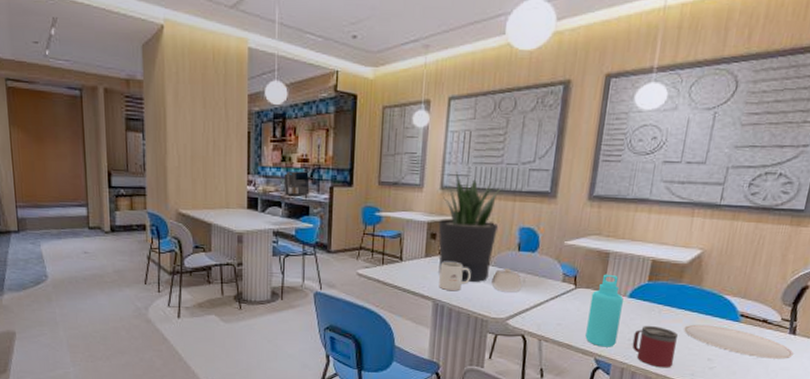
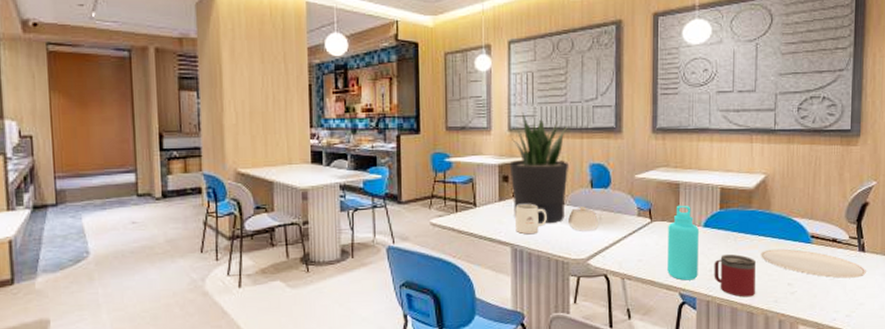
coffee machine: present [283,171,310,196] -> none [348,121,376,147]

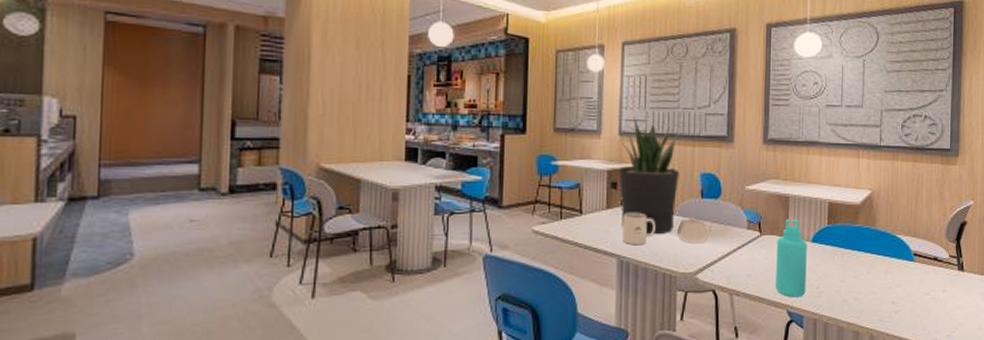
beverage cup: present [714,253,756,297] -> none [821,270,861,316]
plate: present [761,248,866,279] -> none [866,266,965,298]

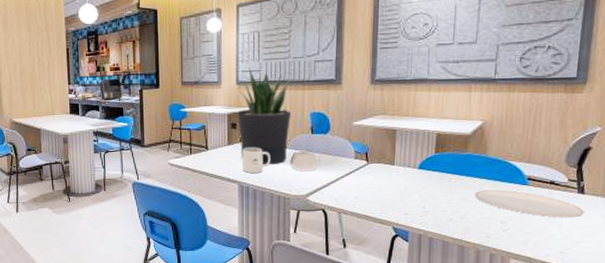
coffee machine: none [448,117,478,146] -> present [99,78,122,100]
water bottle: present [776,218,807,298] -> none [382,149,414,216]
plate: none [866,266,965,298] -> present [474,189,585,218]

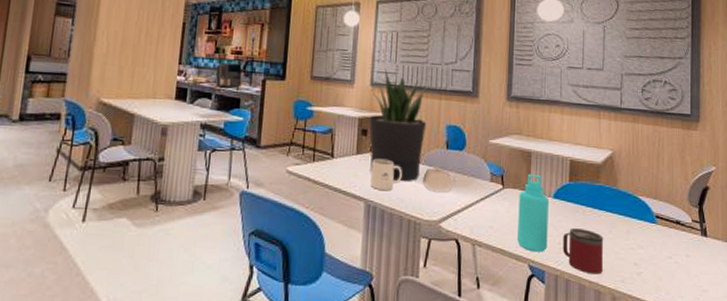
water bottle: none [382,149,414,216] -> present [517,173,549,252]
beverage cup: none [426,193,469,232] -> present [562,227,603,275]
plate: present [474,189,585,218] -> none [608,226,709,263]

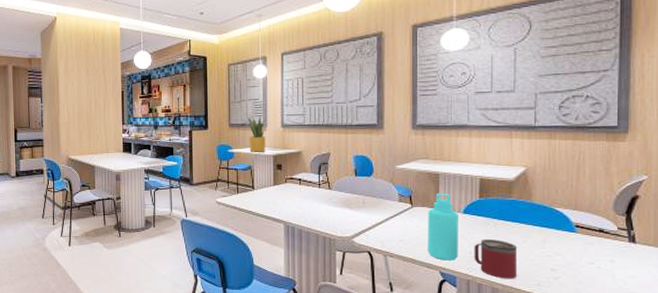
coffee machine: present [215,62,242,88] -> none [151,119,173,140]
planter: none [332,69,354,113] -> present [248,115,267,152]
planter: present [369,68,426,181] -> none [282,111,334,205]
mug: present [370,159,402,191] -> none [288,189,315,214]
sugar bowl: present [423,167,452,193] -> none [335,192,362,213]

